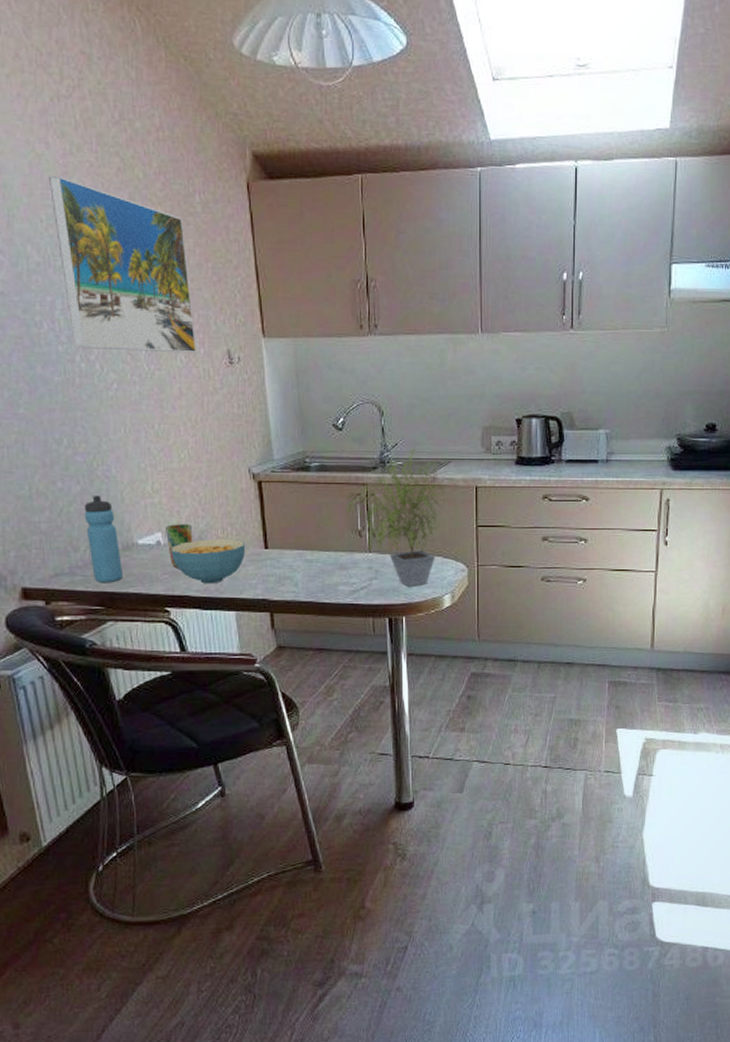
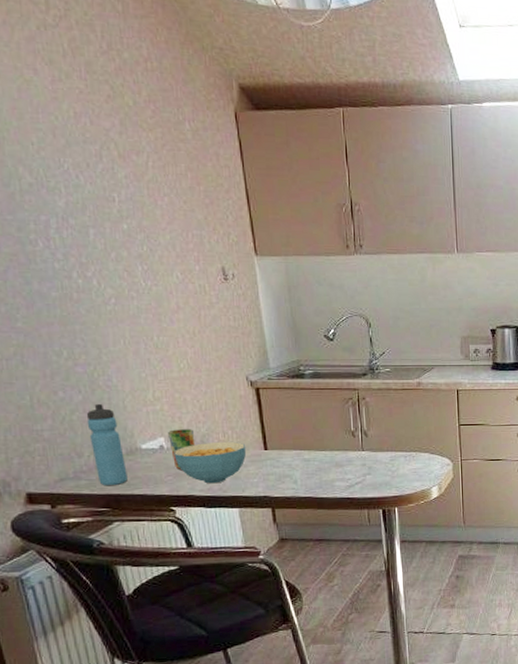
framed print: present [49,175,196,354] -> none [39,100,192,270]
potted plant: present [341,448,454,587] -> none [334,356,438,481]

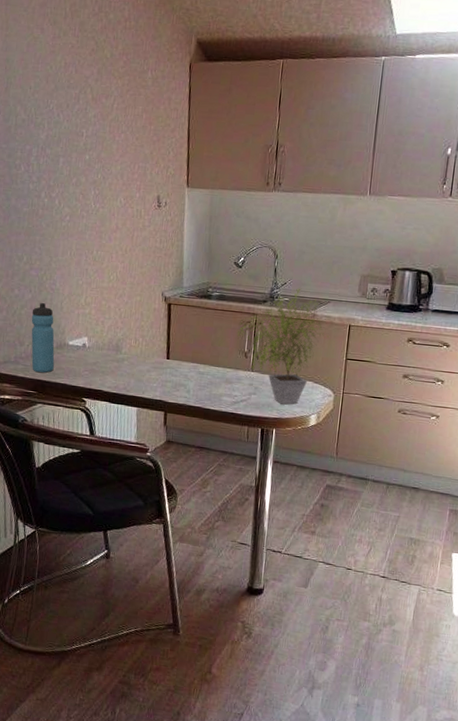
cup: present [167,429,196,471] -> none [90,331,112,368]
cereal bowl: present [174,441,247,484] -> none [93,346,152,383]
potted plant: none [334,356,438,481] -> present [236,288,329,405]

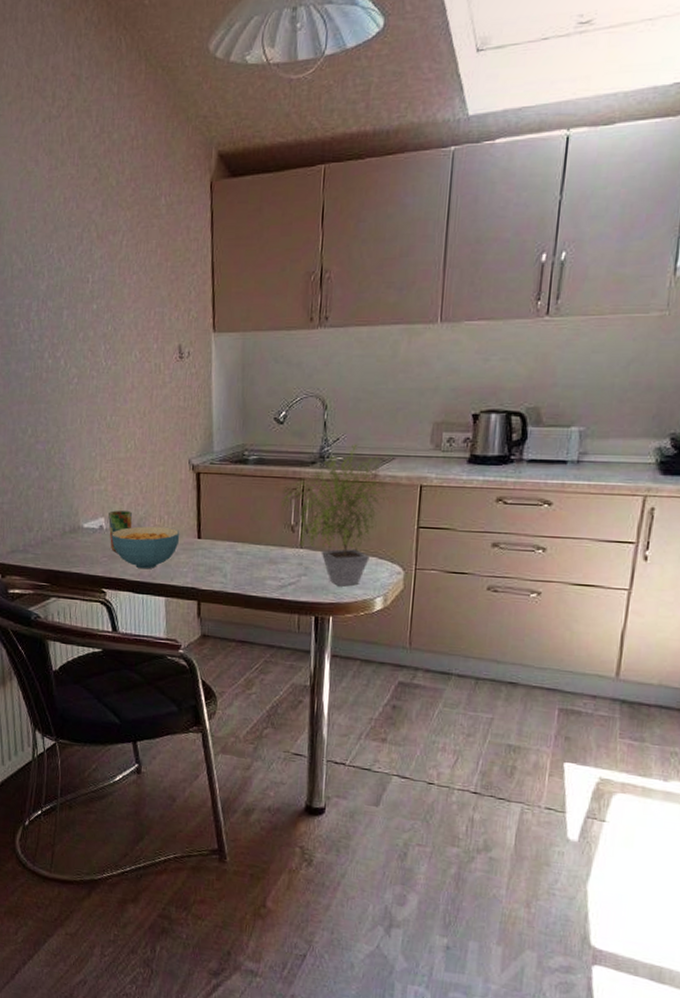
water bottle: present [31,303,55,373] -> none [39,481,68,562]
cup: none [90,331,112,368] -> present [107,510,133,553]
cereal bowl: none [93,346,152,383] -> present [111,526,180,569]

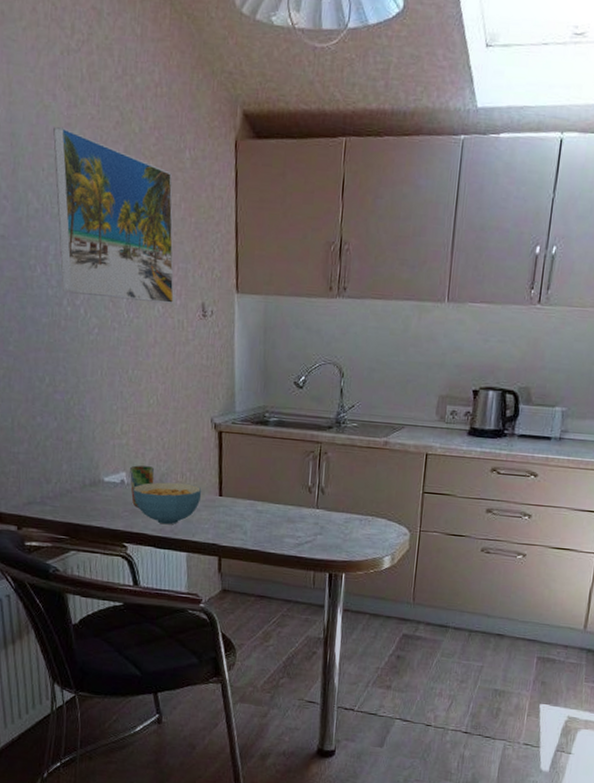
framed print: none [35,189,151,349] -> present [53,126,174,305]
potted plant: present [278,444,395,587] -> none [297,411,403,546]

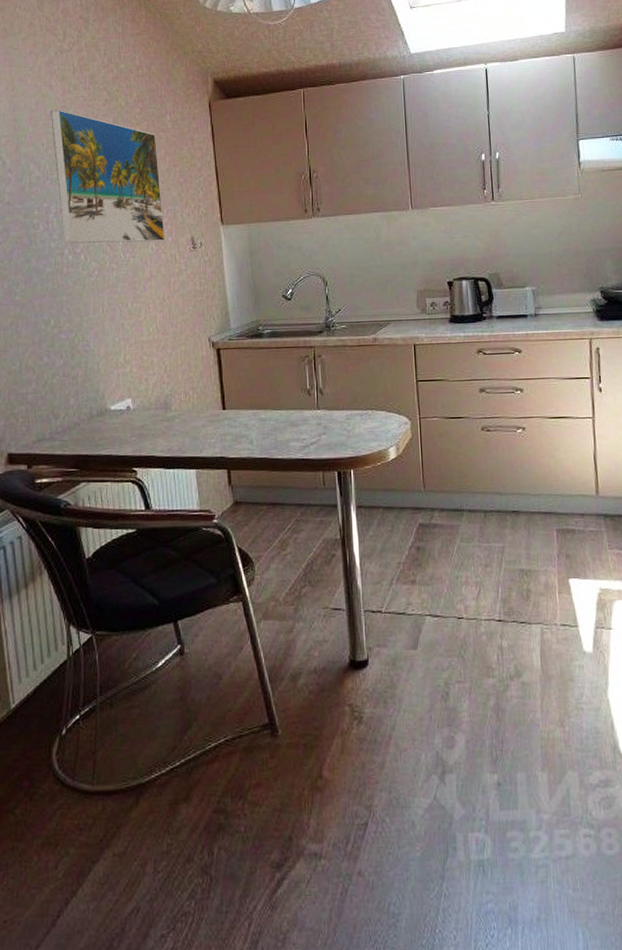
cup: present [129,465,155,508] -> none [134,390,159,431]
cereal bowl: present [133,482,202,525] -> none [139,401,206,445]

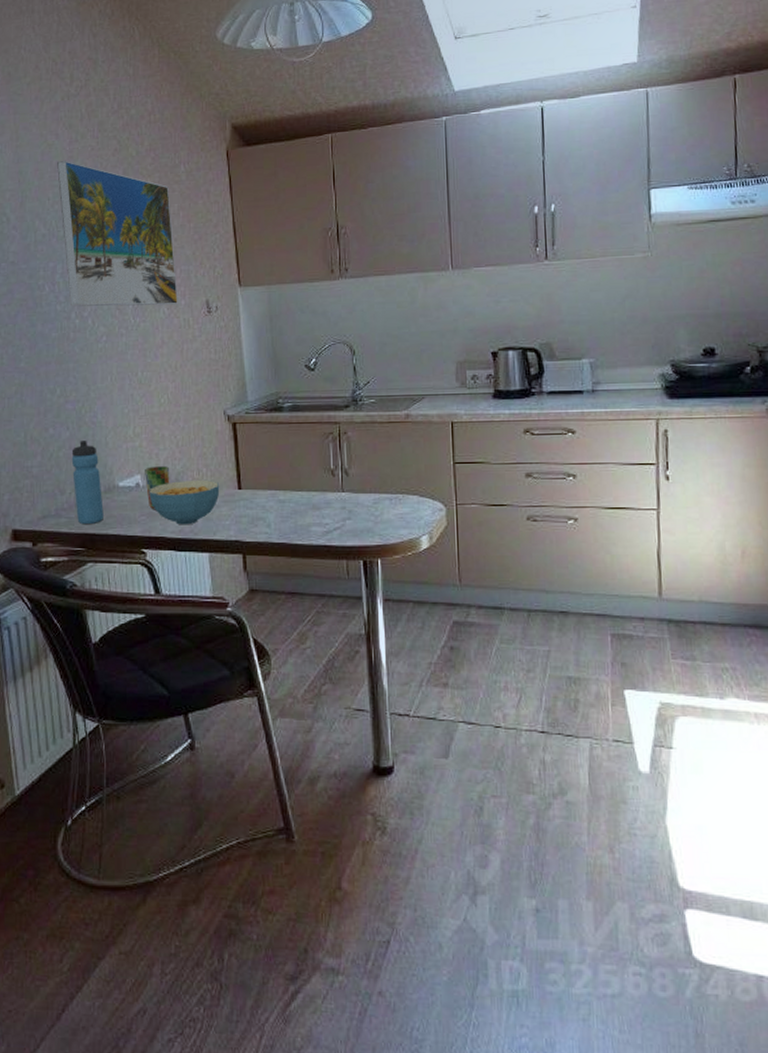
water bottle: none [65,368,96,447] -> present [71,441,104,525]
cup: none [134,390,159,431] -> present [143,466,170,510]
cereal bowl: none [139,401,206,445] -> present [149,479,220,525]

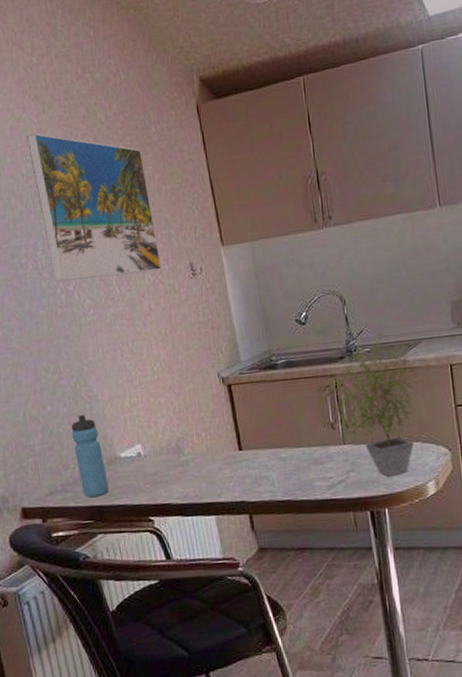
cup: present [143,466,170,510] -> none [143,433,171,478]
cereal bowl: present [149,479,220,525] -> none [150,444,221,491]
potted plant: none [314,386,429,527] -> present [309,333,428,477]

